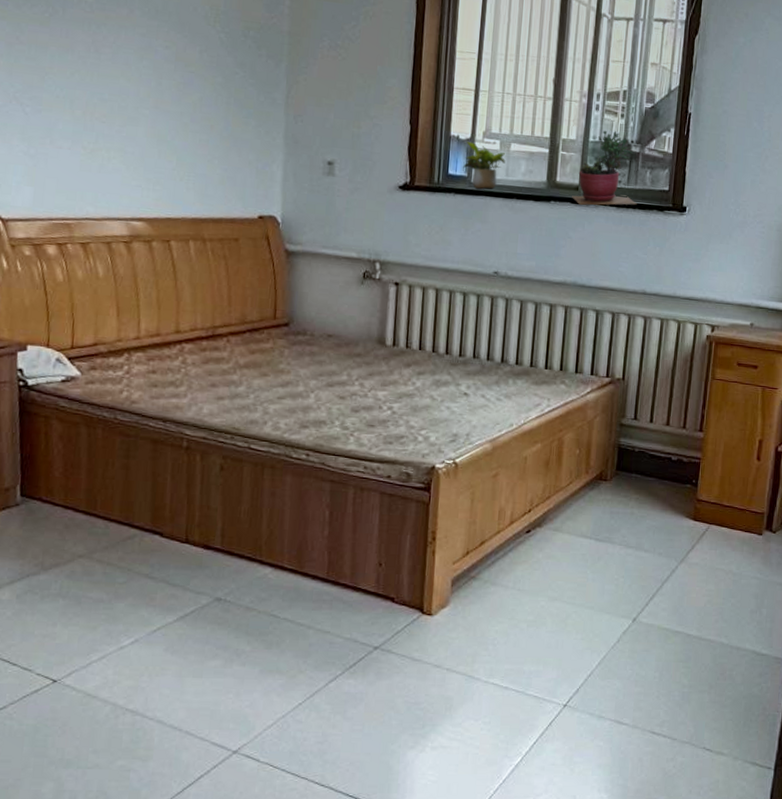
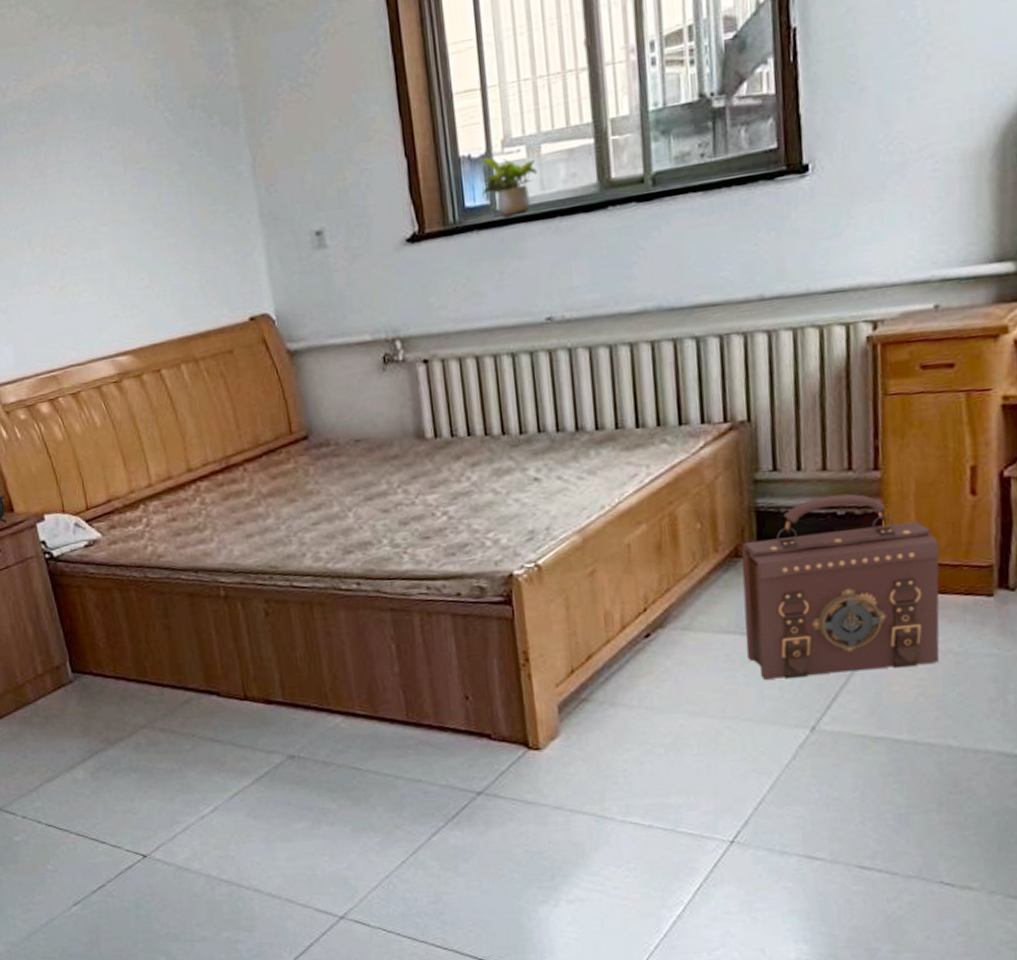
succulent plant: present [572,130,637,206] -> none [636,85,733,203]
suitcase: none [596,444,733,580] -> present [741,493,940,680]

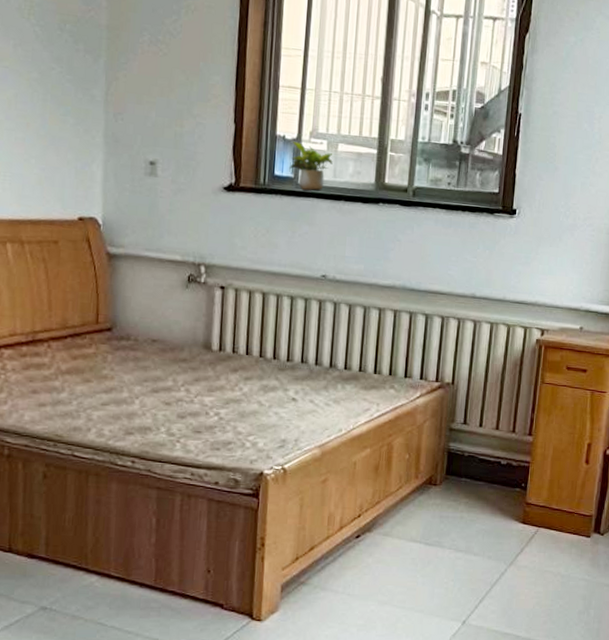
suitcase: present [741,493,940,680] -> none [426,448,562,582]

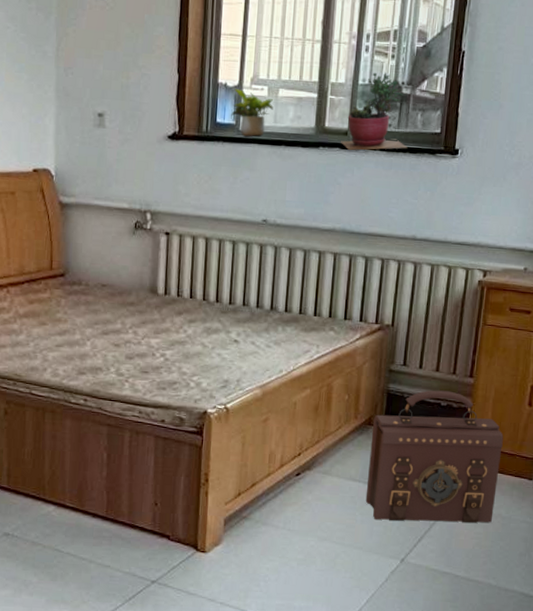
succulent plant: none [401,130,467,208] -> present [341,72,408,151]
suitcase: none [426,448,562,582] -> present [365,390,504,523]

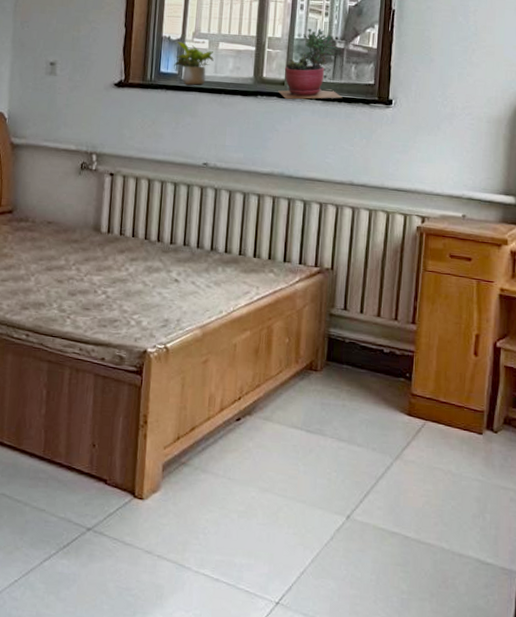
suitcase: present [365,390,504,523] -> none [308,335,450,479]

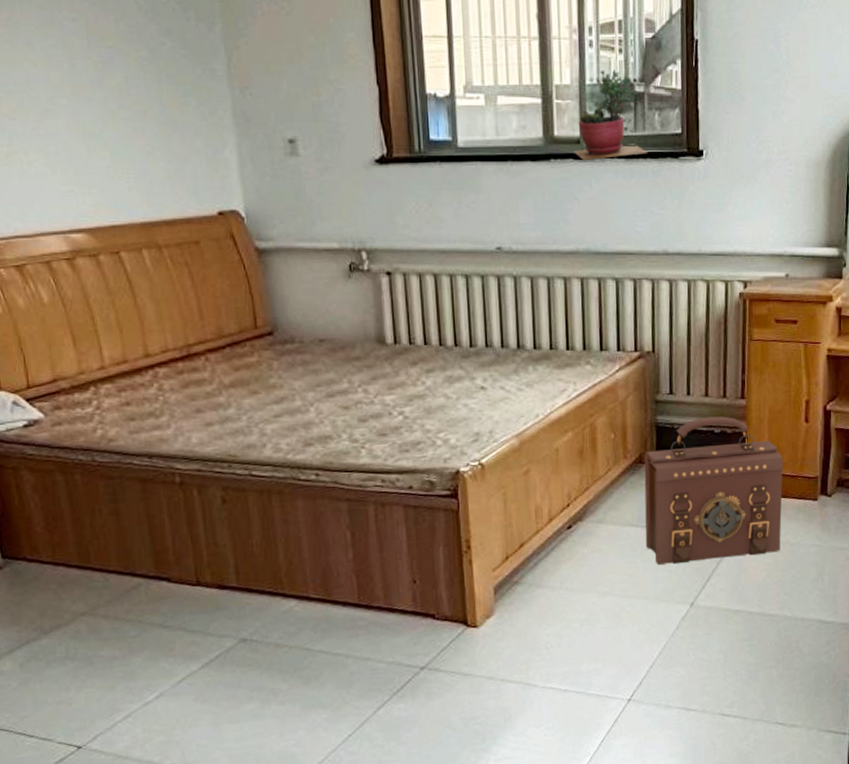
potted plant: present [174,42,214,87] -> none [445,99,493,156]
suitcase: none [308,335,450,479] -> present [644,416,783,565]

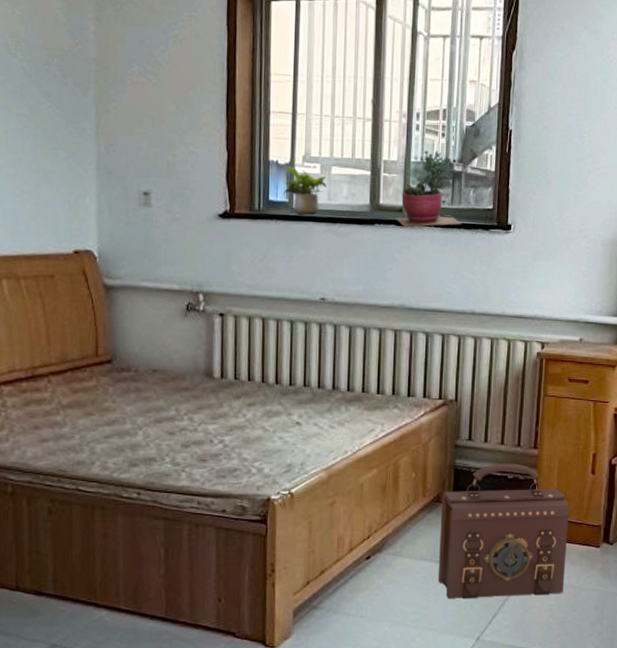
potted plant: none [445,99,493,156] -> present [284,166,327,216]

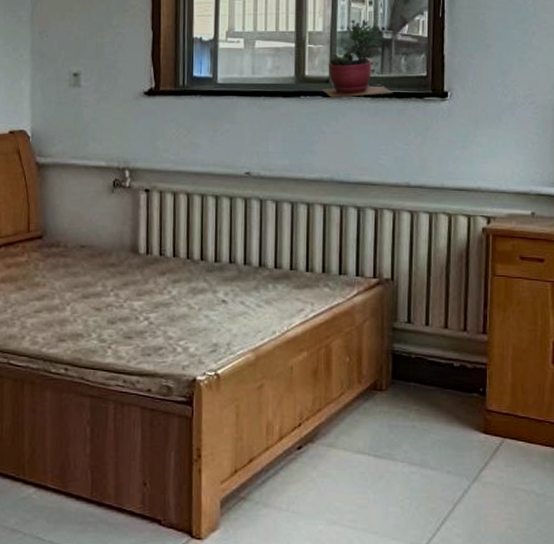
potted plant: present [284,166,327,216] -> none [208,43,251,91]
suitcase: present [438,463,570,599] -> none [377,349,528,501]

